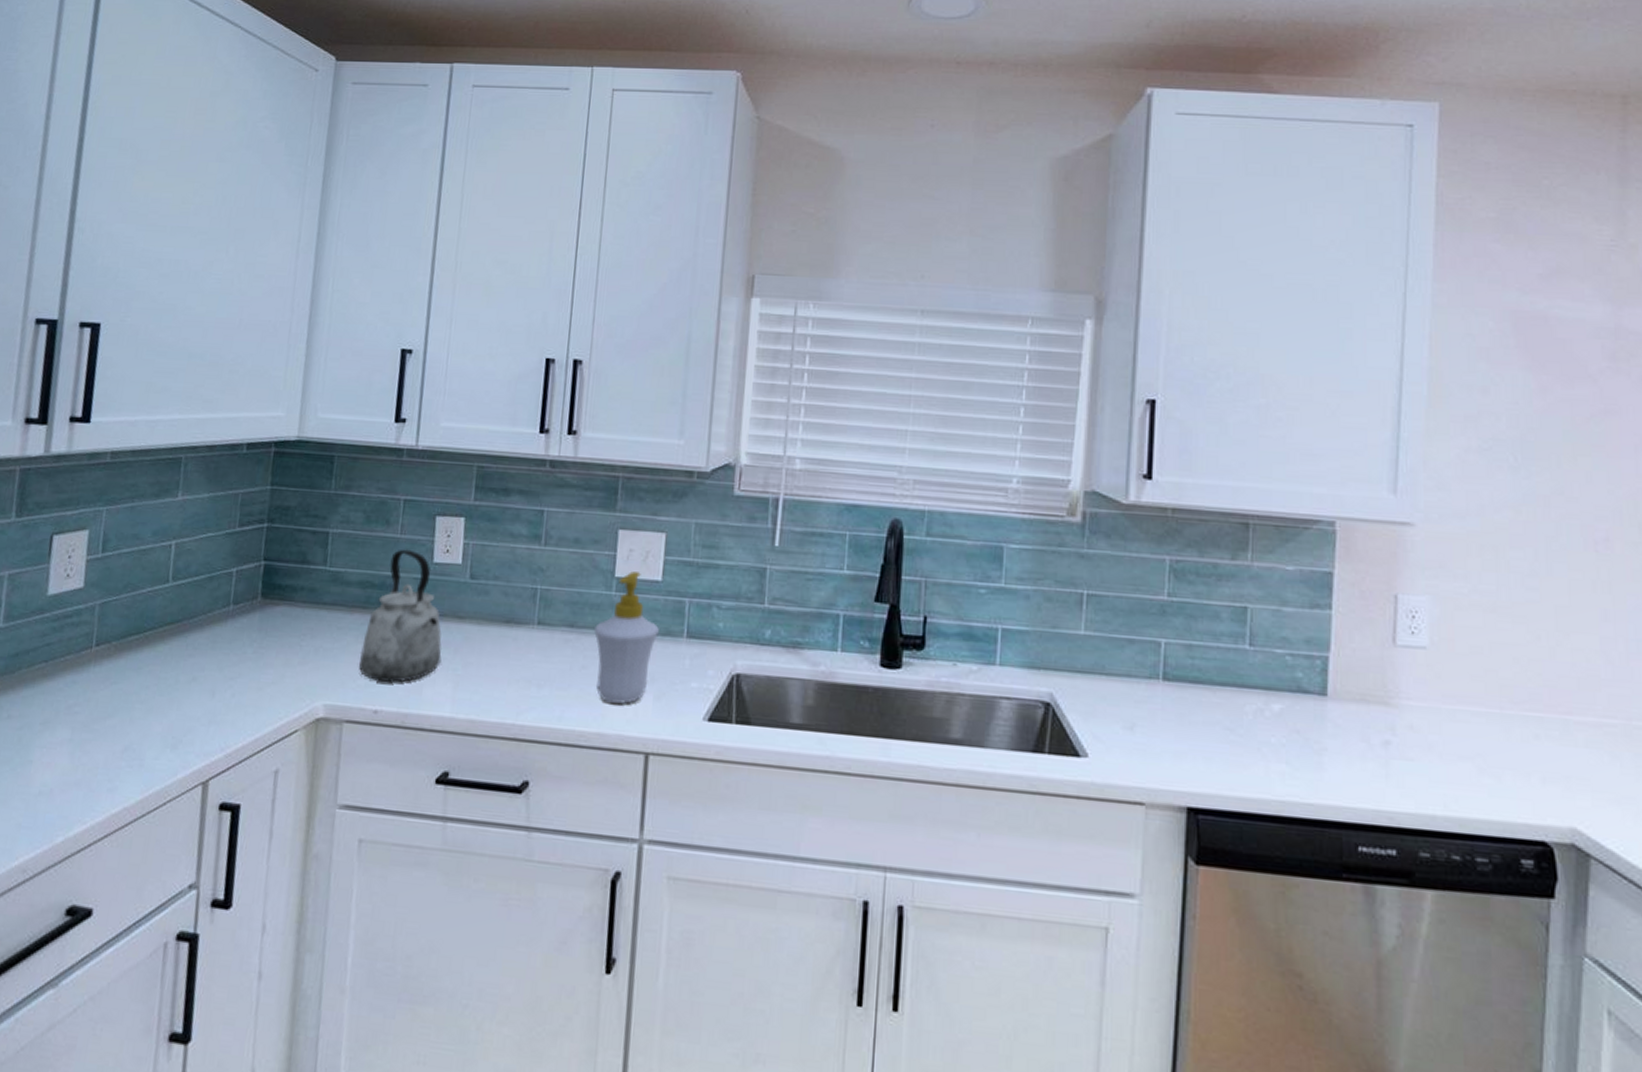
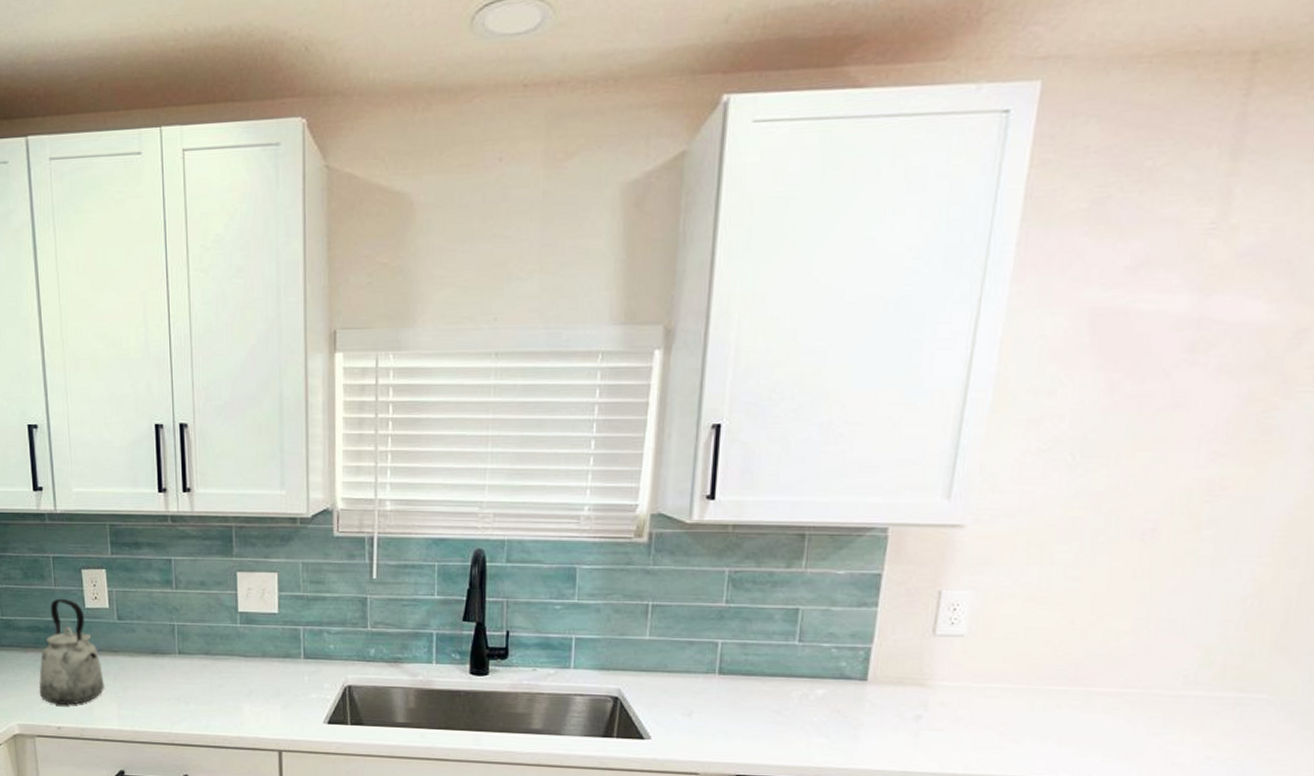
soap bottle: present [594,571,659,704] -> none [226,607,280,714]

